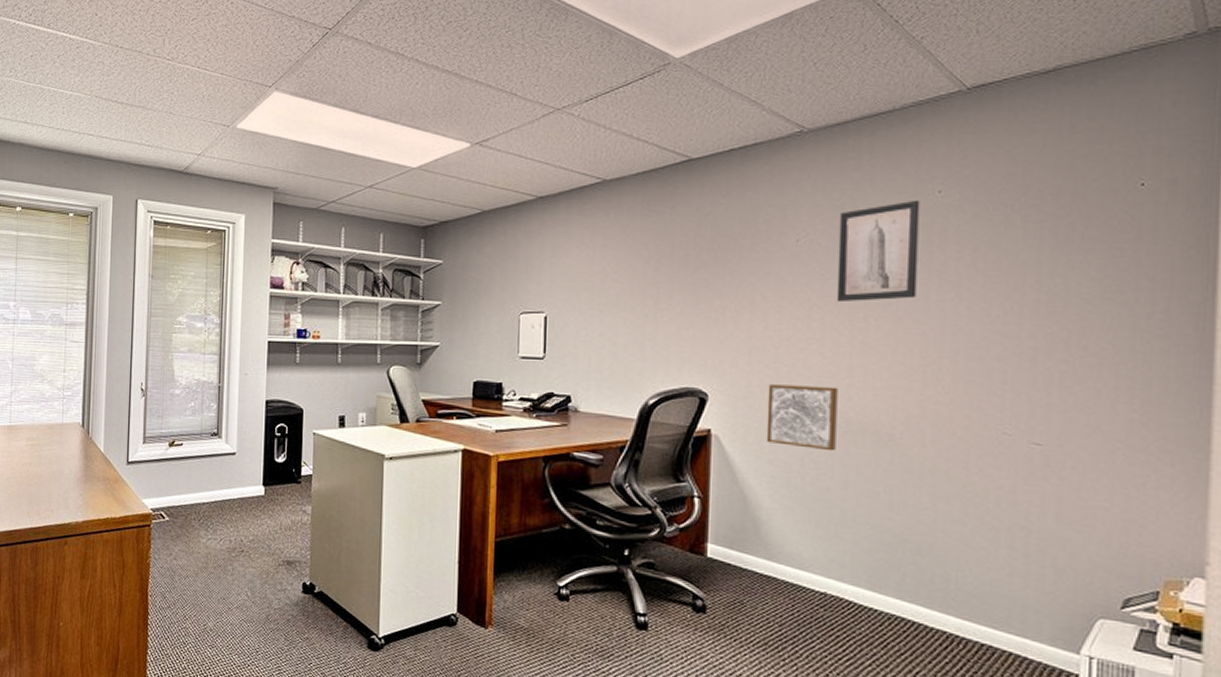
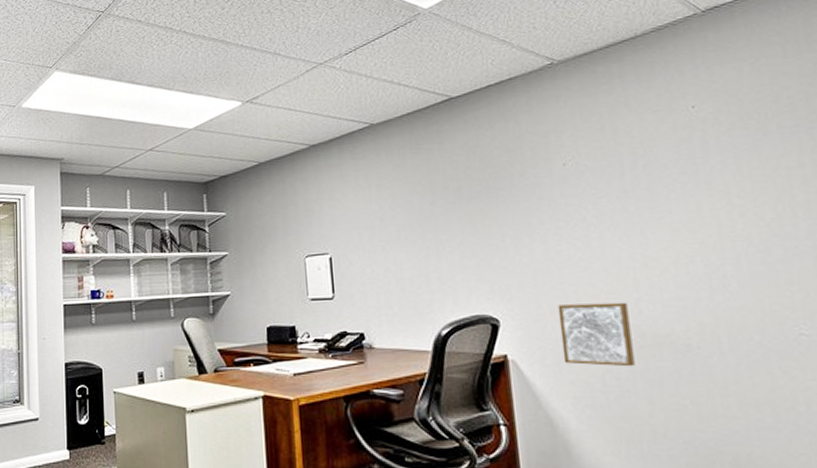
wall art: present [836,200,920,303] -> none [601,116,689,220]

